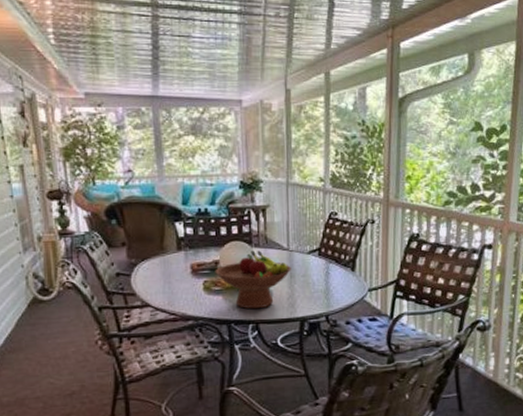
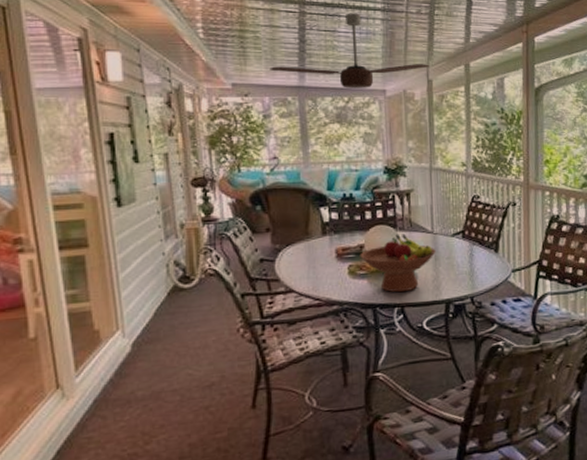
ceiling fan: none [122,16,289,98] -> present [269,13,430,88]

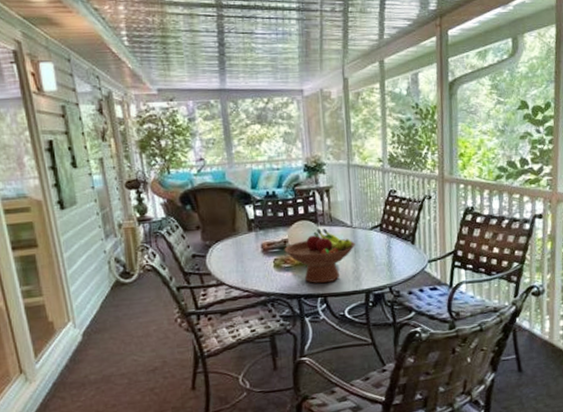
ceiling fan: present [269,13,430,88] -> none [192,14,346,90]

